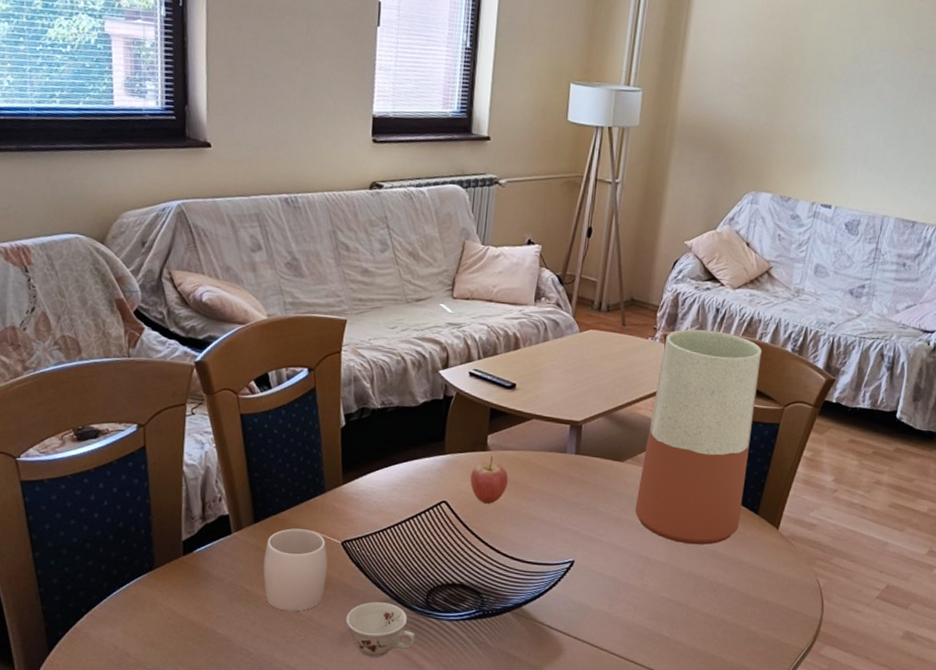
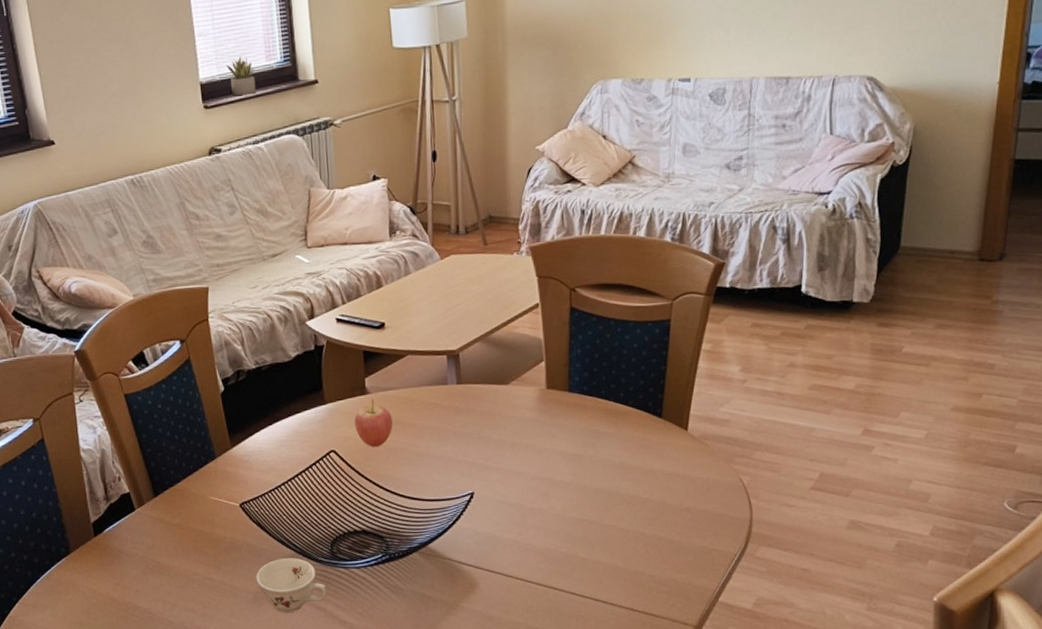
mug: present [263,528,328,612] -> none [168,496,232,578]
succulent plant: none [402,98,430,139] -> present [226,56,256,97]
vase: present [635,329,762,545] -> none [528,233,643,460]

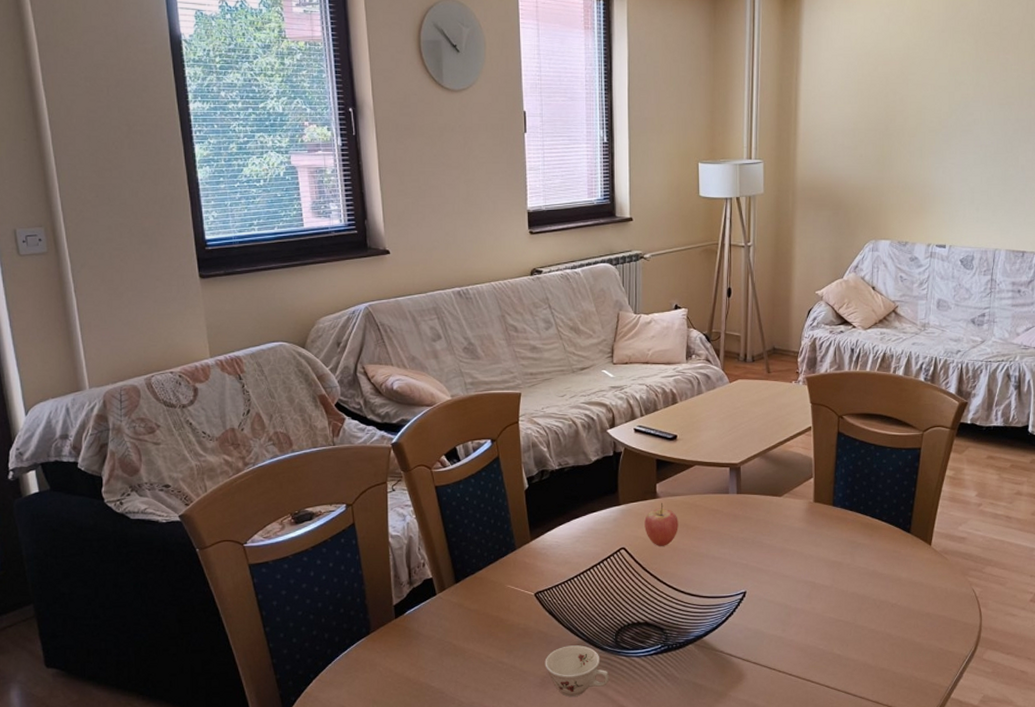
succulent plant: present [226,56,256,97] -> none [552,191,577,226]

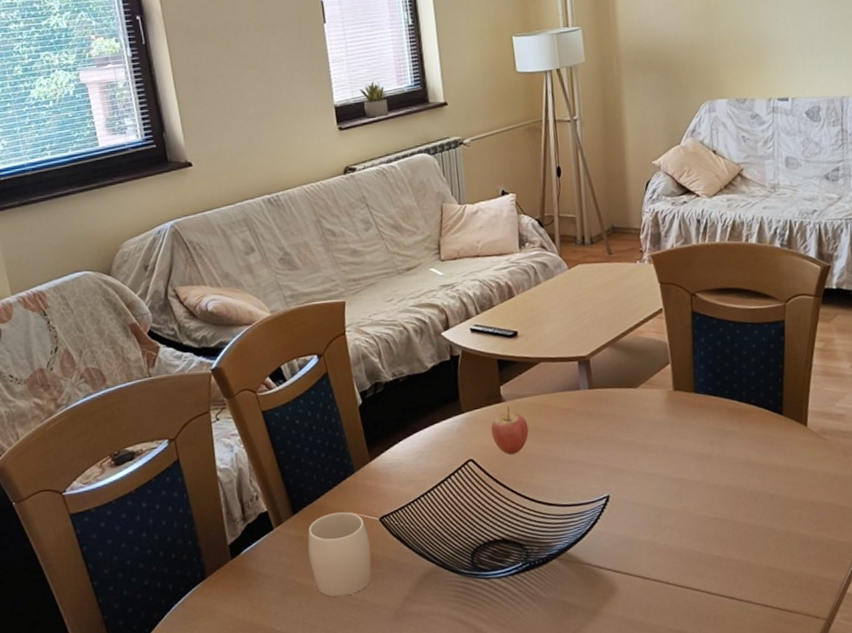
mug: none [467,585,525,661] -> present [307,512,372,597]
teacup: present [545,645,610,697] -> none [397,571,470,629]
succulent plant: none [552,191,577,226] -> present [359,81,389,119]

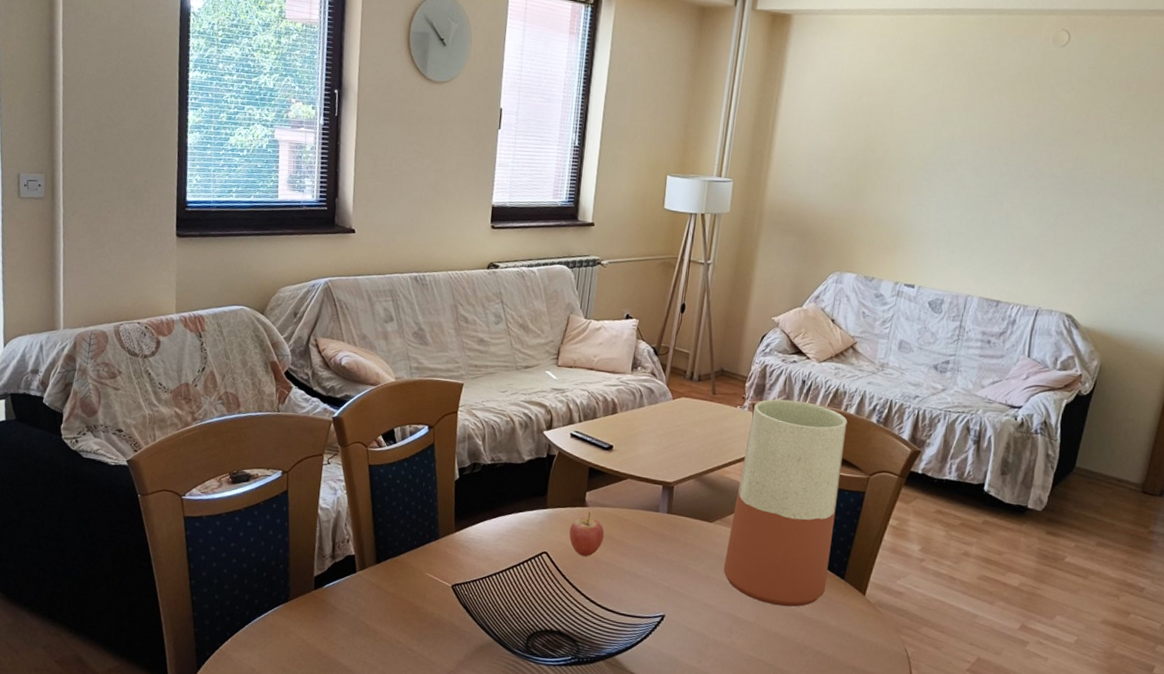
mug: present [307,512,372,597] -> none [382,570,439,648]
succulent plant: present [359,81,389,119] -> none [517,190,542,225]
vase: none [653,241,766,458] -> present [723,399,847,607]

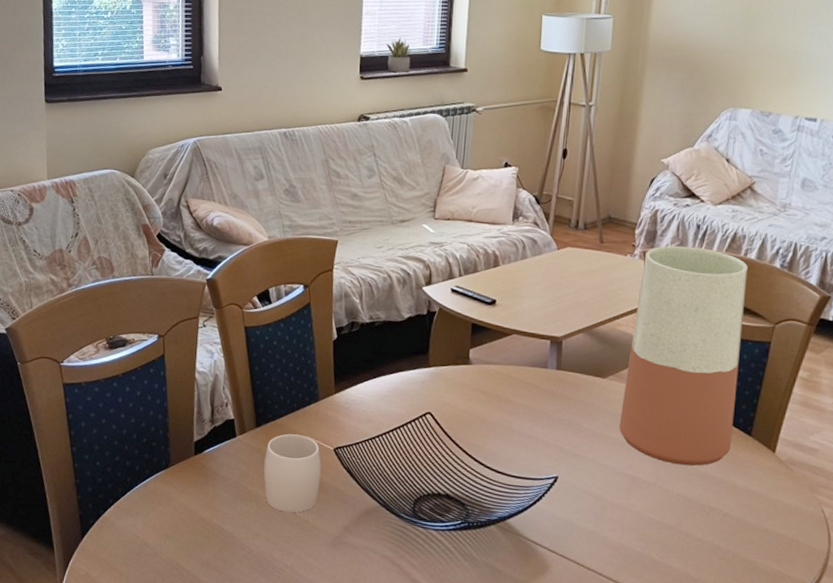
mug: none [382,570,439,648] -> present [263,433,322,514]
succulent plant: none [517,190,542,225] -> present [386,38,411,73]
fruit: present [569,511,604,557] -> none [453,369,490,416]

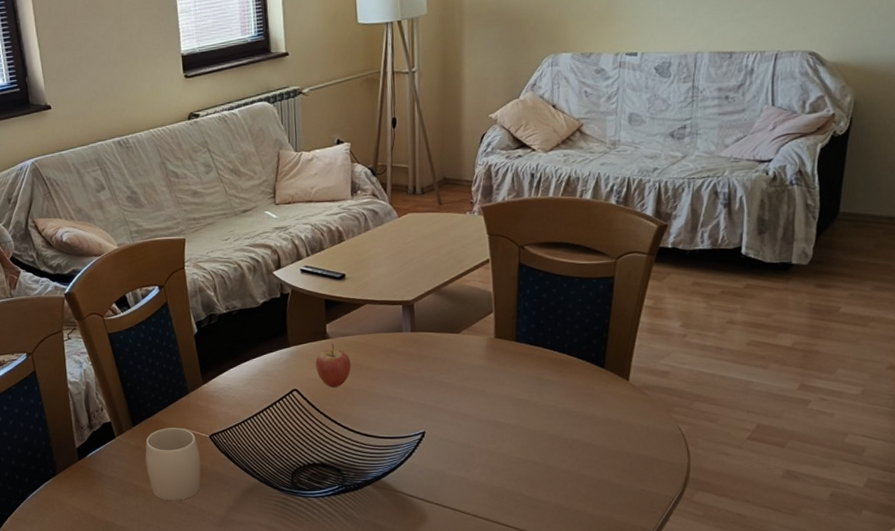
succulent plant: present [386,38,411,73] -> none [205,31,232,67]
fruit: none [453,369,490,416] -> present [315,343,351,387]
vase: present [619,245,748,466] -> none [477,195,587,405]

